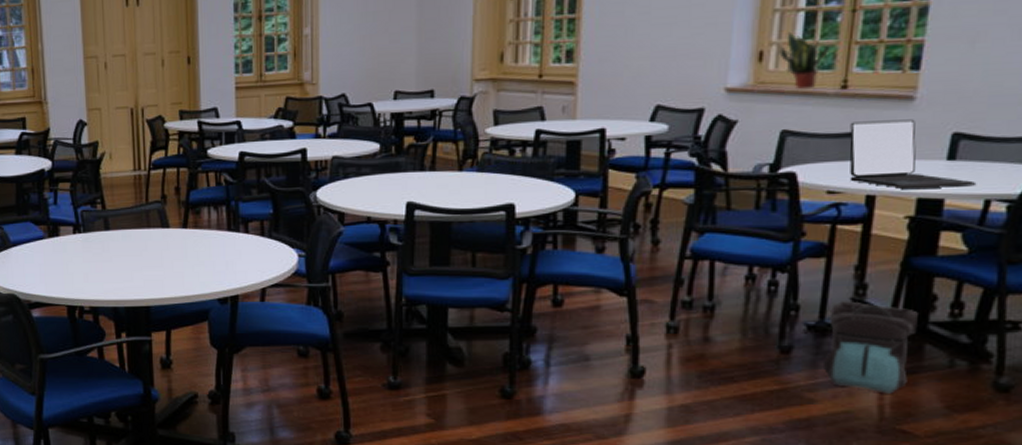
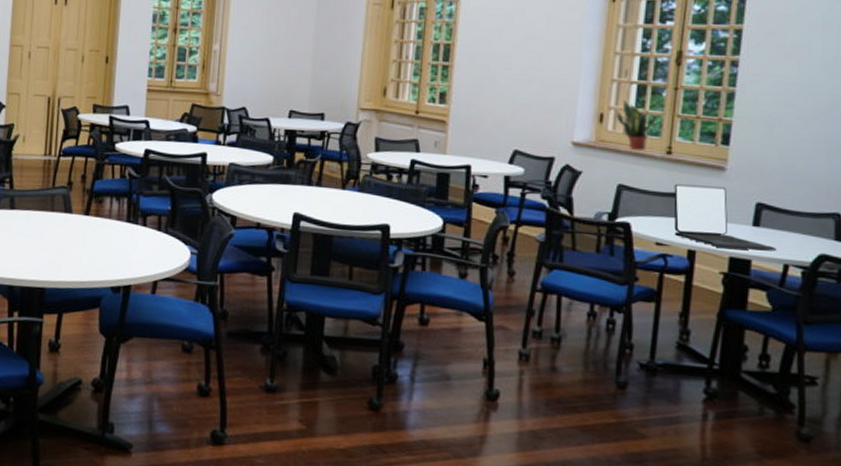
backpack: present [824,301,918,394] -> none [654,344,732,435]

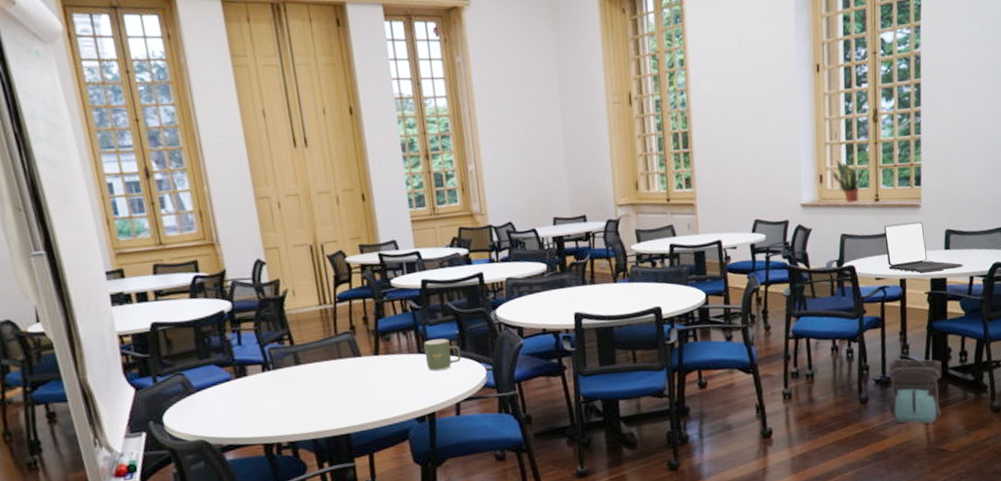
mug: none [132,210,169,245] -> present [423,338,462,371]
backpack: none [654,344,732,435] -> present [888,358,942,424]

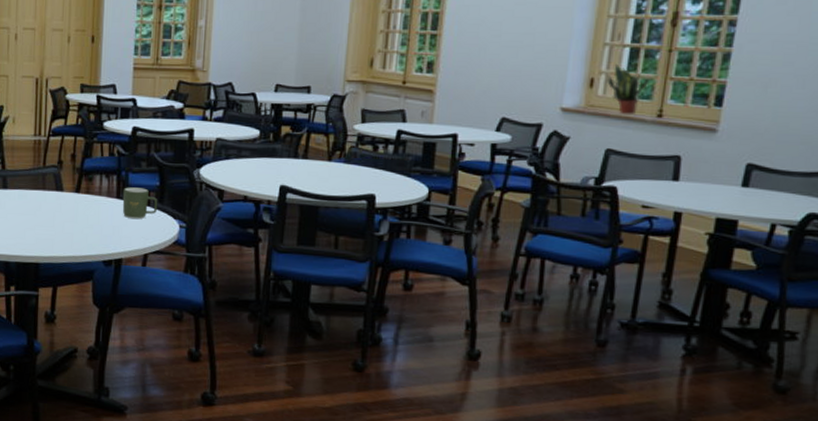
laptop: present [884,221,964,273] -> none [661,147,765,211]
backpack: present [888,358,942,424] -> none [633,303,713,389]

